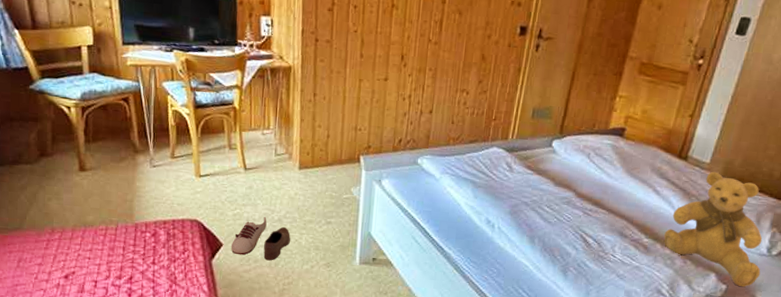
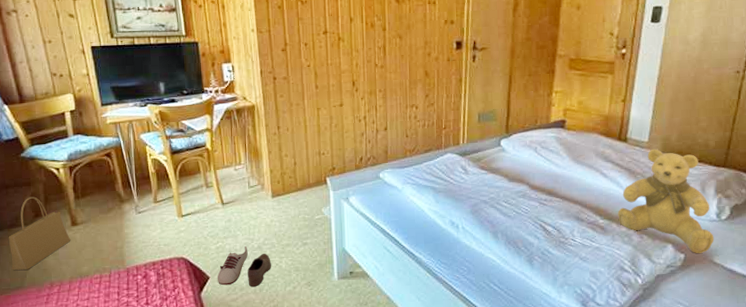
tote bag: none [9,133,77,212] -> present [8,196,71,271]

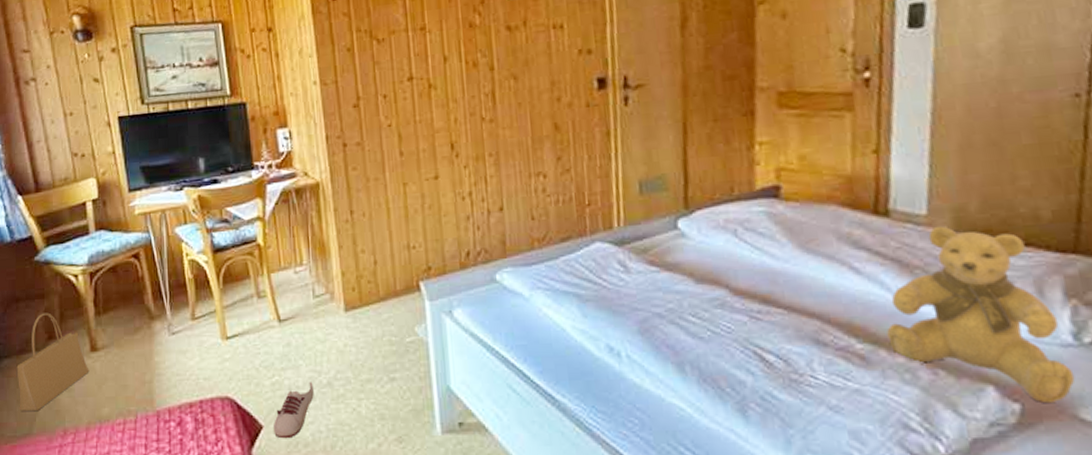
shoe: present [247,253,271,287] -> none [314,392,346,443]

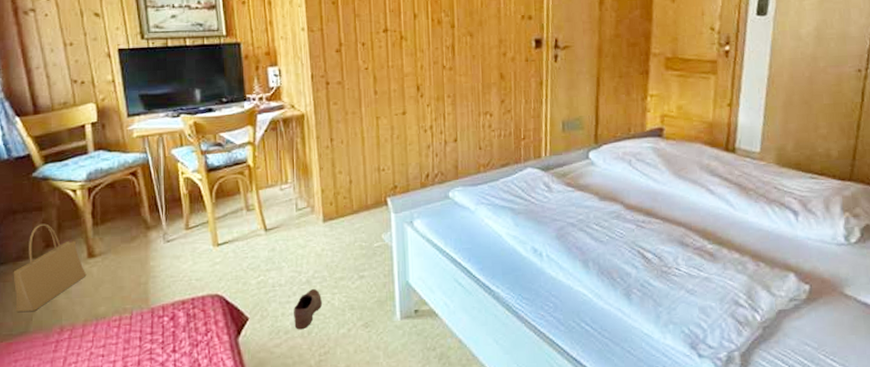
shoe: present [274,381,314,439] -> none [258,279,294,328]
shoe: none [314,392,346,443] -> present [294,288,322,330]
teddy bear: present [886,226,1075,404] -> none [728,160,844,285]

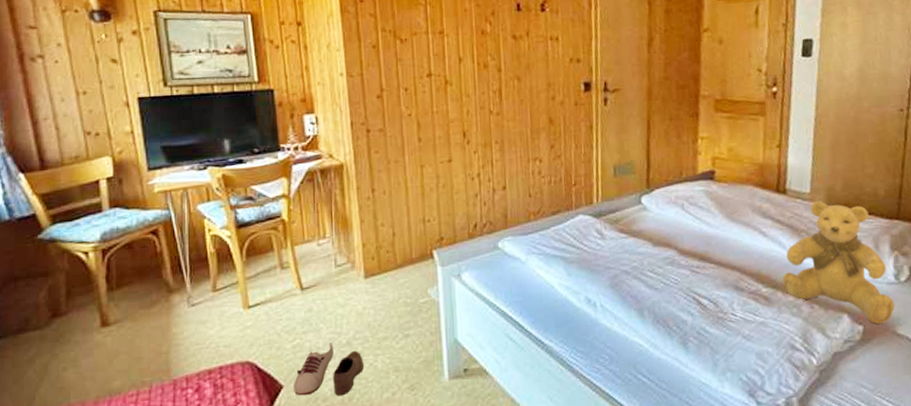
tote bag: present [13,223,87,312] -> none [13,290,99,391]
shoe: none [258,279,294,328] -> present [294,341,334,396]
teddy bear: none [728,160,844,285] -> present [782,201,895,325]

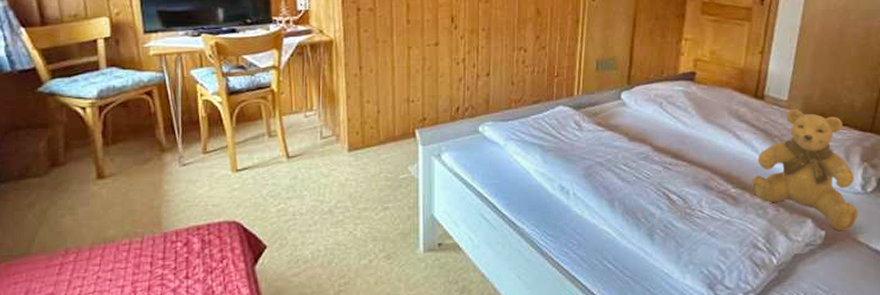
shoe: present [294,341,334,396] -> none [277,208,316,257]
shoe: present [333,350,364,396] -> none [314,218,343,260]

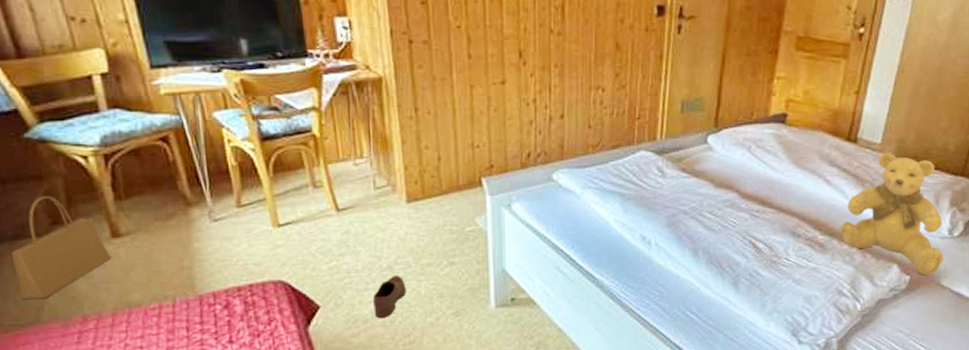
tote bag: none [14,141,95,233] -> present [11,196,112,299]
shoe: none [314,218,343,260] -> present [373,274,406,319]

